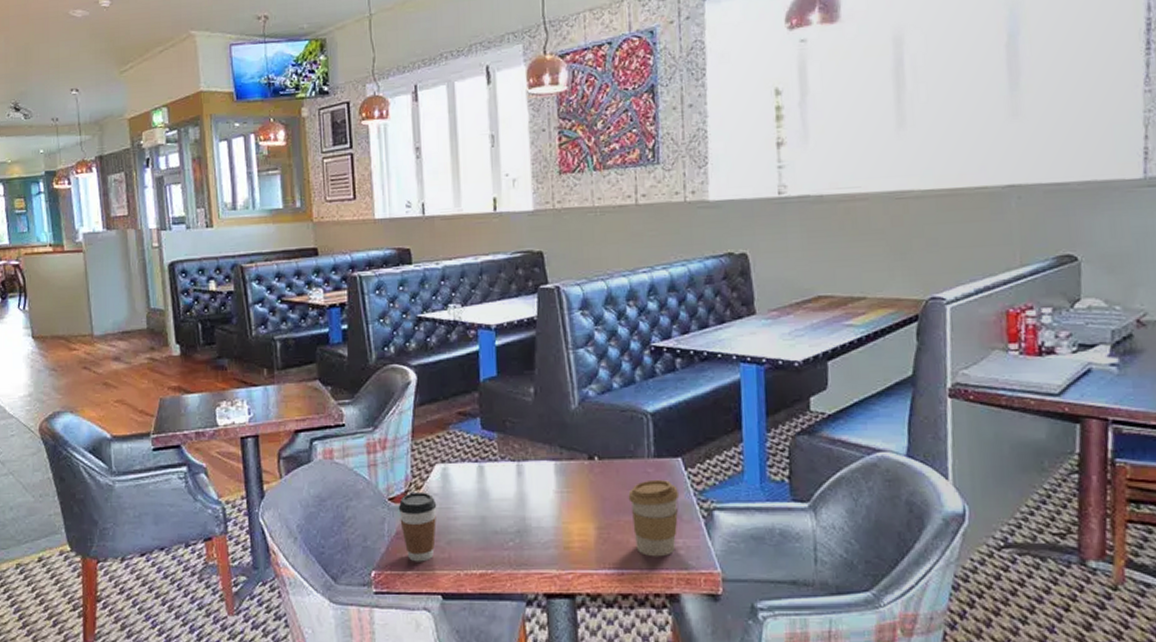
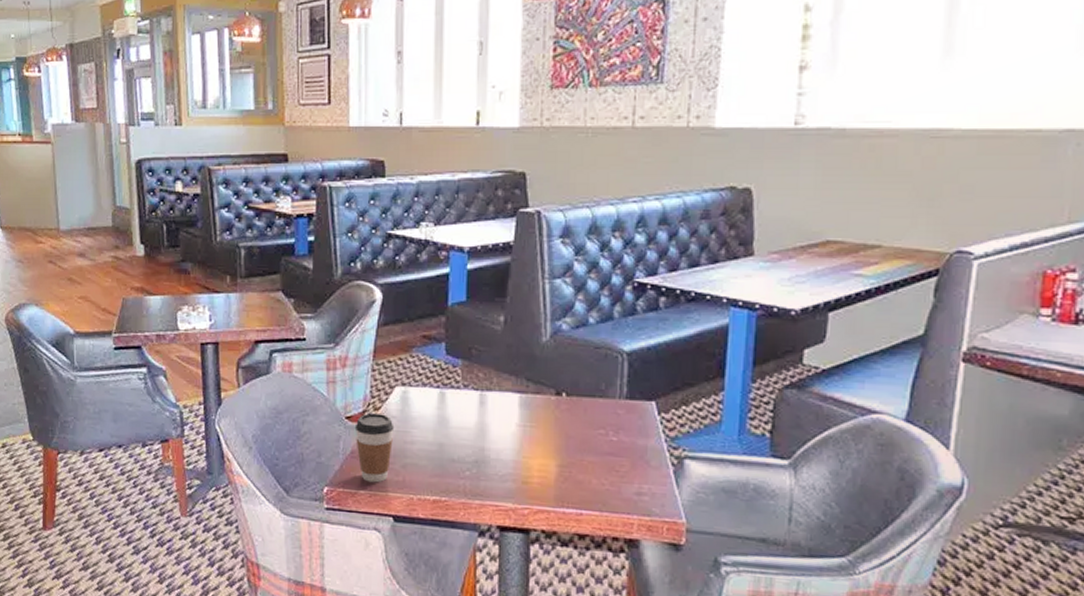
coffee cup: present [628,479,680,557] -> none [594,421,650,501]

